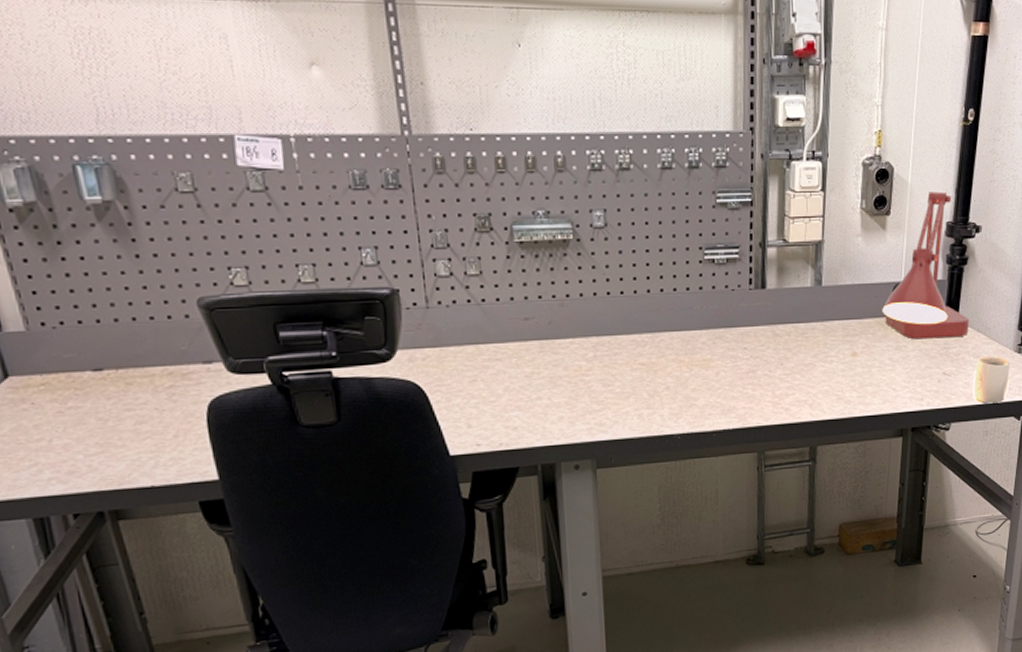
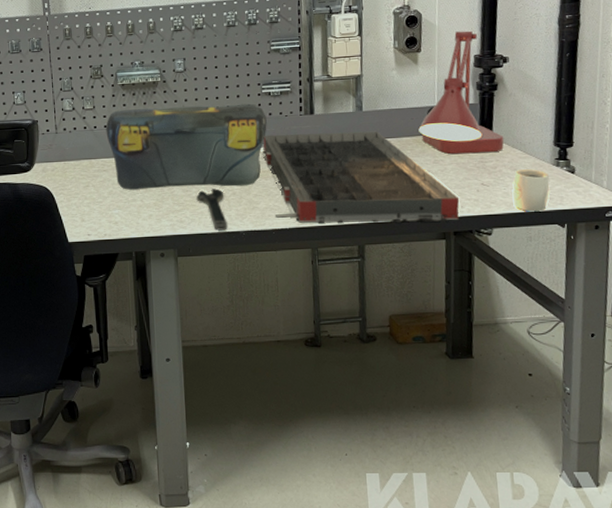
toolbox: none [498,273,709,385] -> present [106,103,267,190]
wrench: none [620,382,659,435] -> present [196,188,228,231]
tool organizer: none [702,310,920,422] -> present [262,131,460,223]

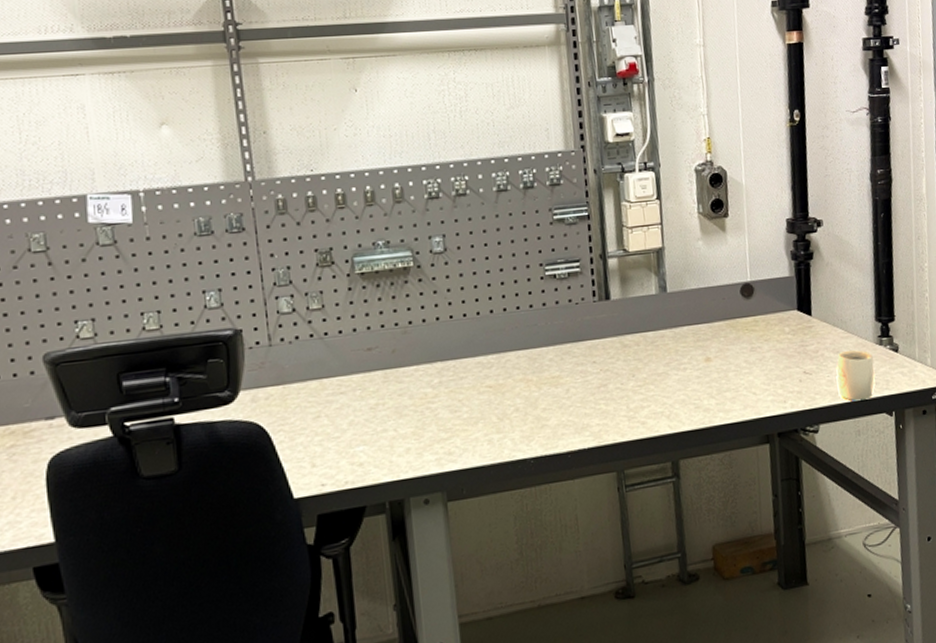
toolbox: present [106,103,267,190] -> none [341,290,554,418]
wrench: present [196,188,228,231] -> none [468,405,511,461]
tool organizer: present [262,131,460,223] -> none [549,316,783,440]
desk lamp: present [418,30,504,154] -> none [731,190,825,339]

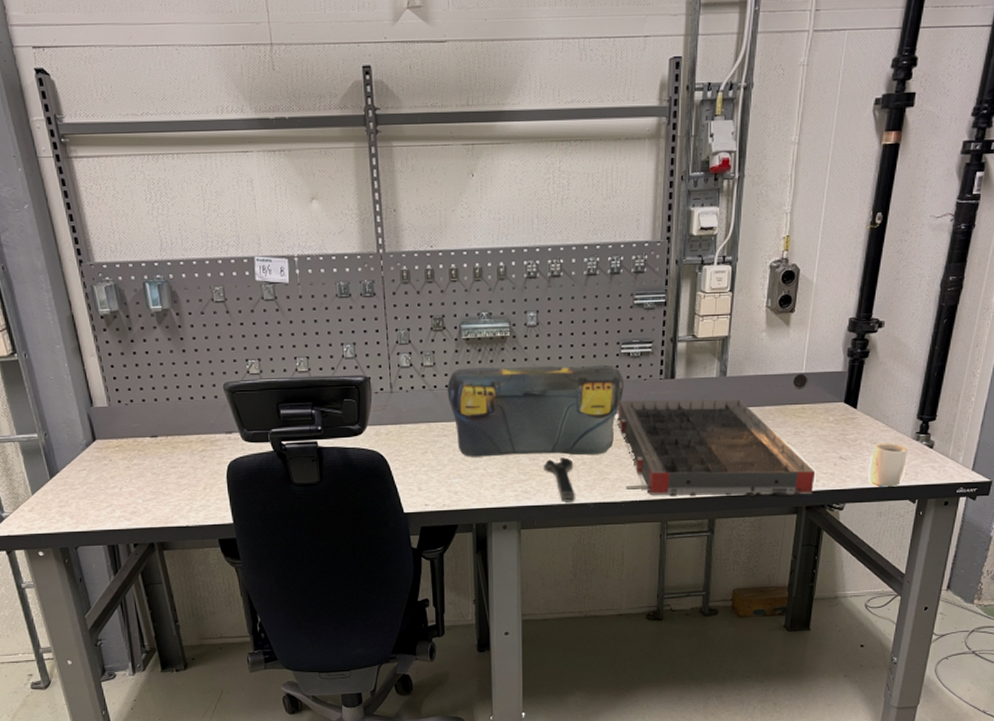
toolbox: none [341,290,554,418] -> present [447,364,624,457]
wrench: none [468,405,511,461] -> present [543,457,575,502]
tool organizer: none [549,316,783,440] -> present [616,398,816,497]

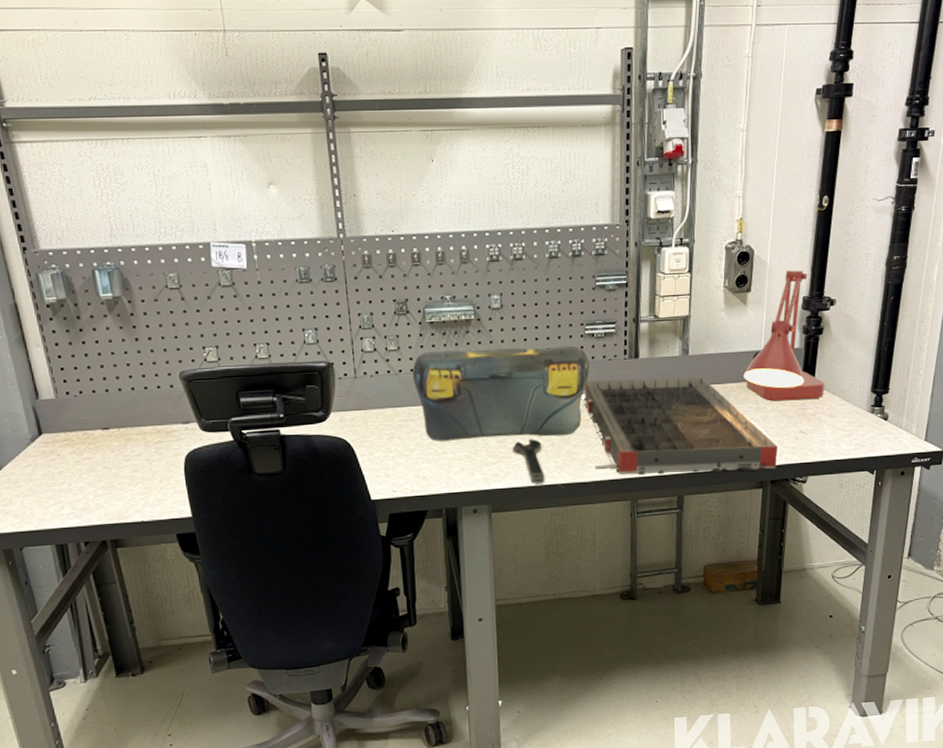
desk lamp: none [782,290,869,426] -> present [743,270,825,401]
mug: present [869,443,907,487] -> none [829,416,864,459]

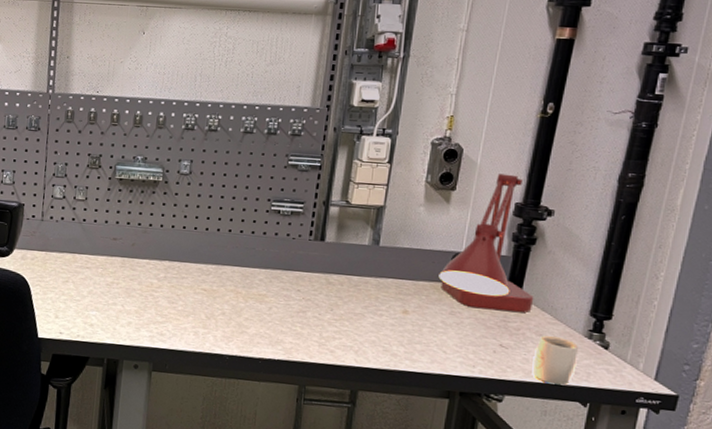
toolbox: present [412,345,589,441] -> none [95,205,272,308]
wrench: present [512,439,545,484] -> none [181,304,212,351]
tool organizer: present [583,376,779,474] -> none [260,256,472,381]
mug: none [829,416,864,459] -> present [533,336,578,386]

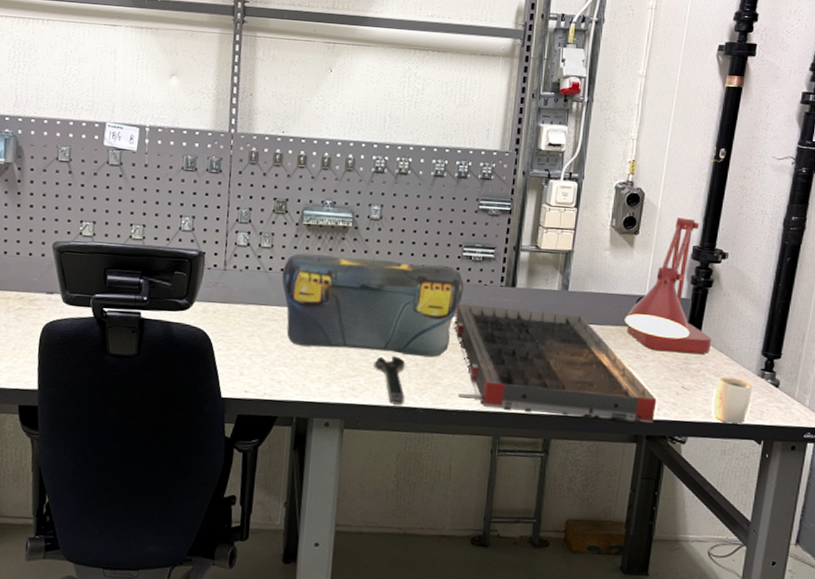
toolbox: none [95,205,272,308] -> present [282,253,464,358]
wrench: none [181,304,212,351] -> present [374,356,405,405]
tool organizer: none [260,256,472,381] -> present [453,303,657,424]

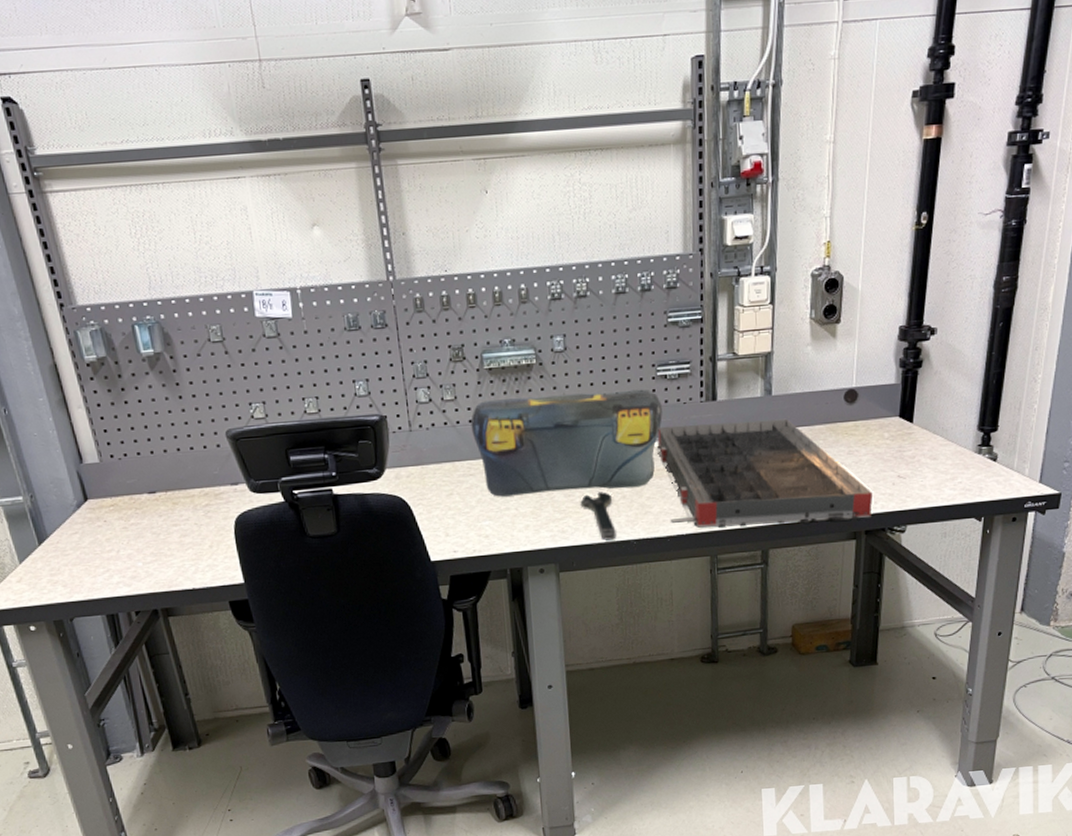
desk lamp: present [624,217,712,354] -> none [833,296,926,444]
mug: present [713,376,752,424] -> none [931,457,969,506]

